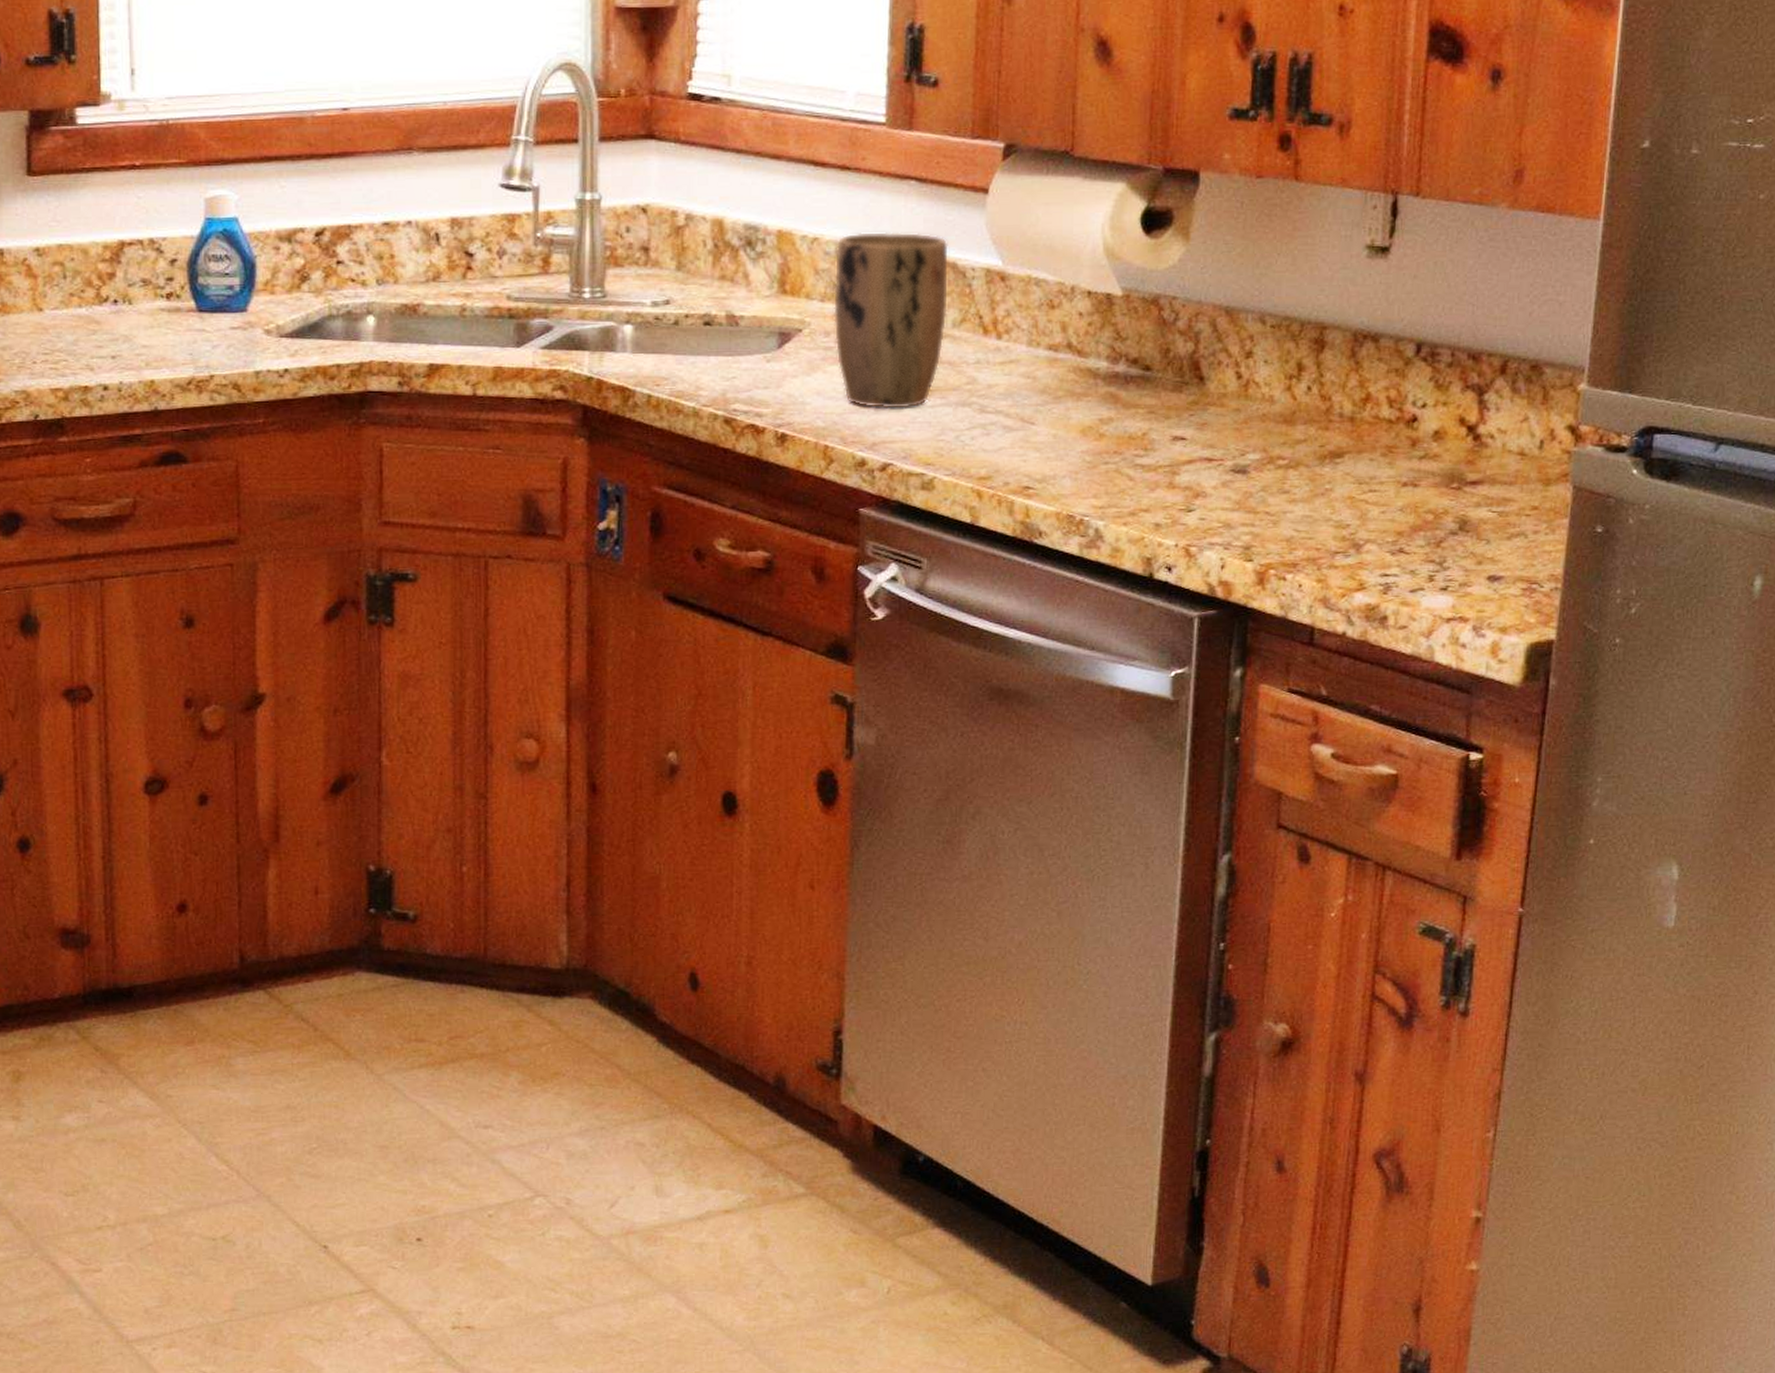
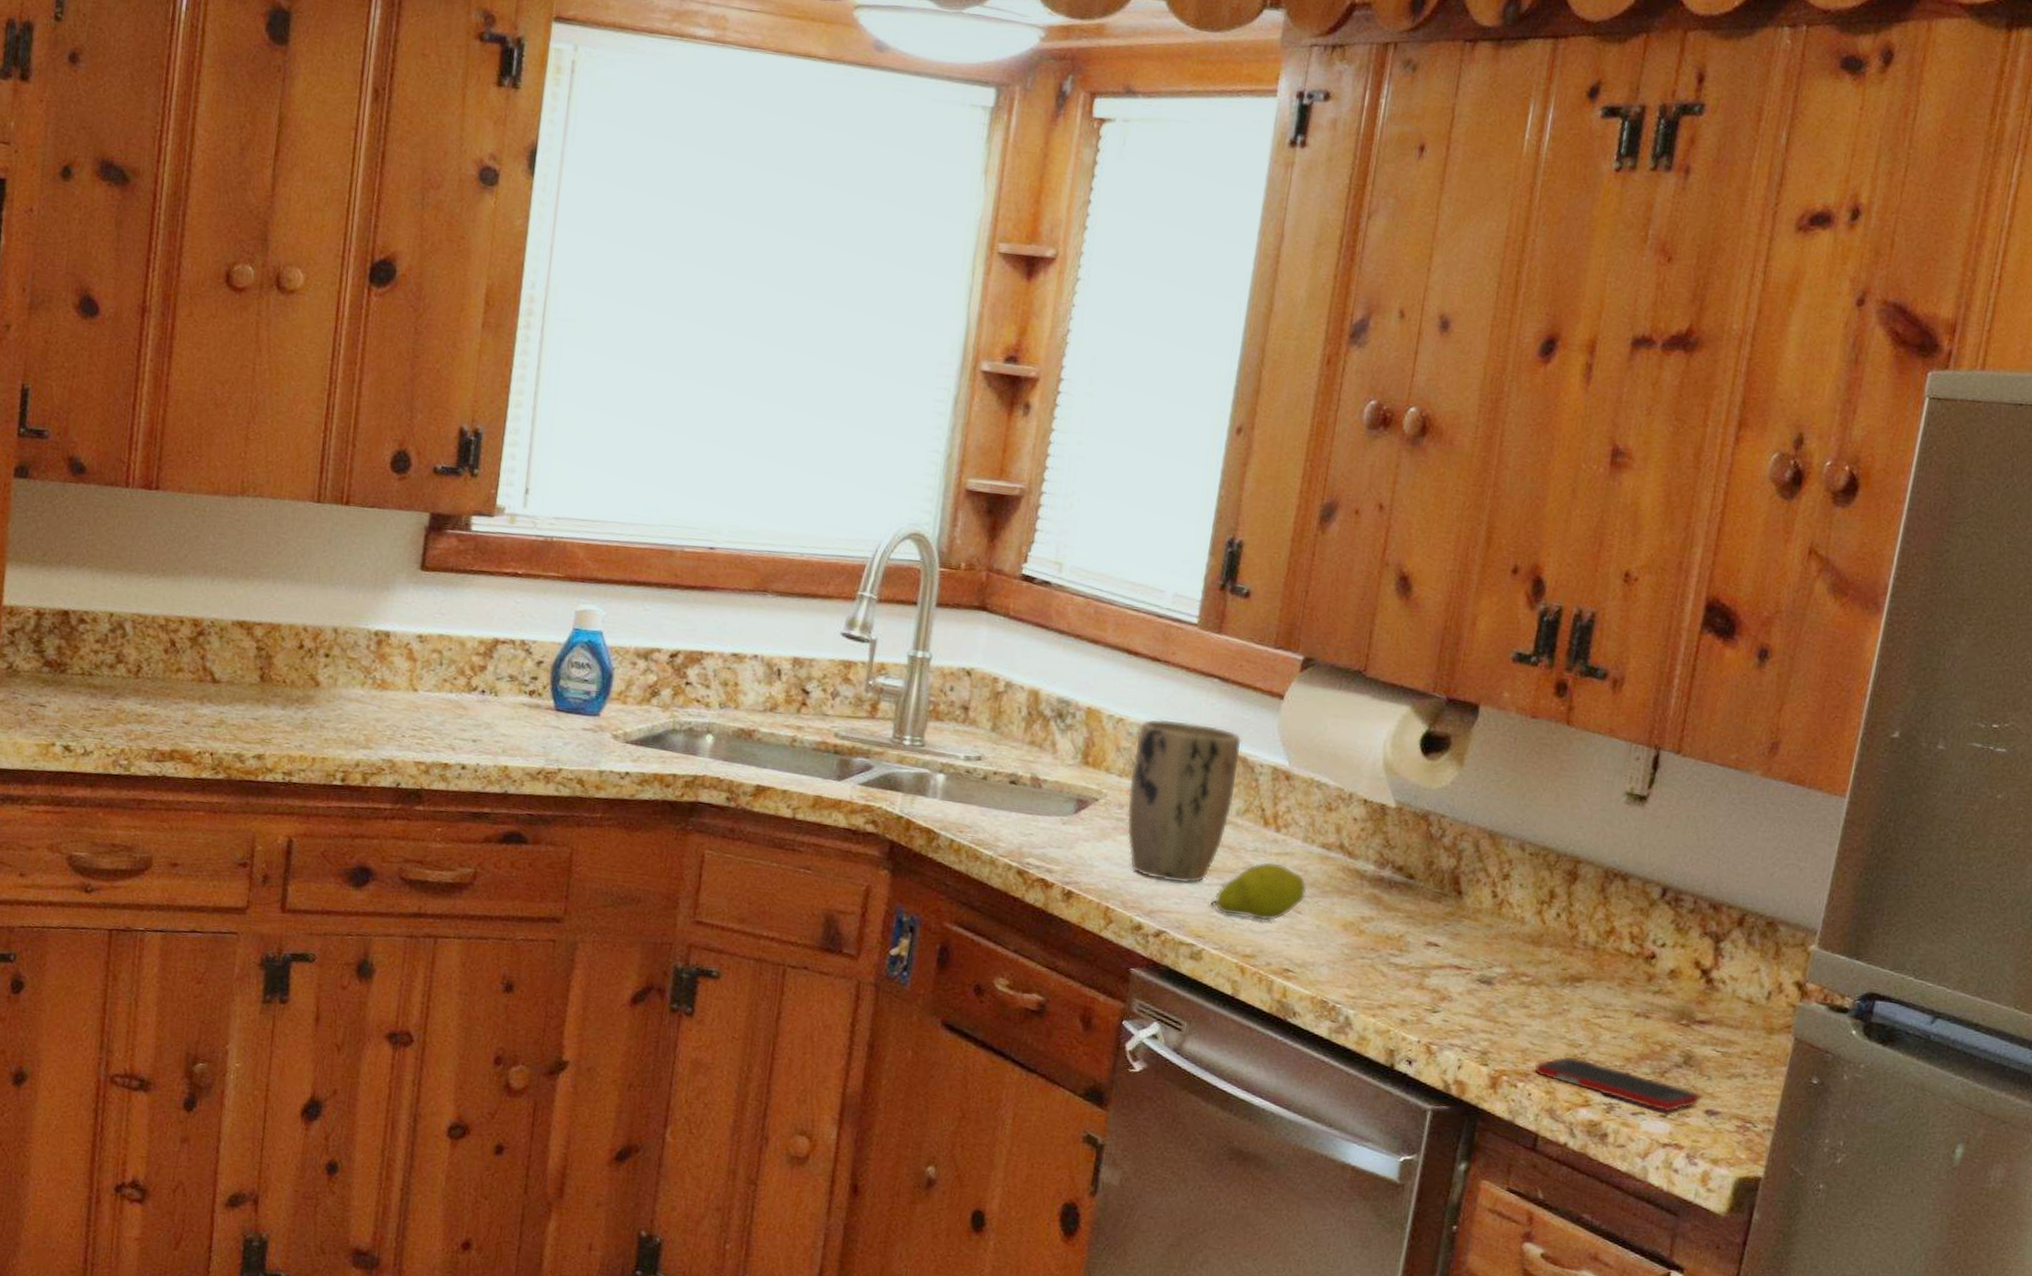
fruit: none [936,372,1038,438] -> present [1210,861,1307,921]
cell phone: none [1303,539,1482,585] -> present [1535,1056,1701,1113]

